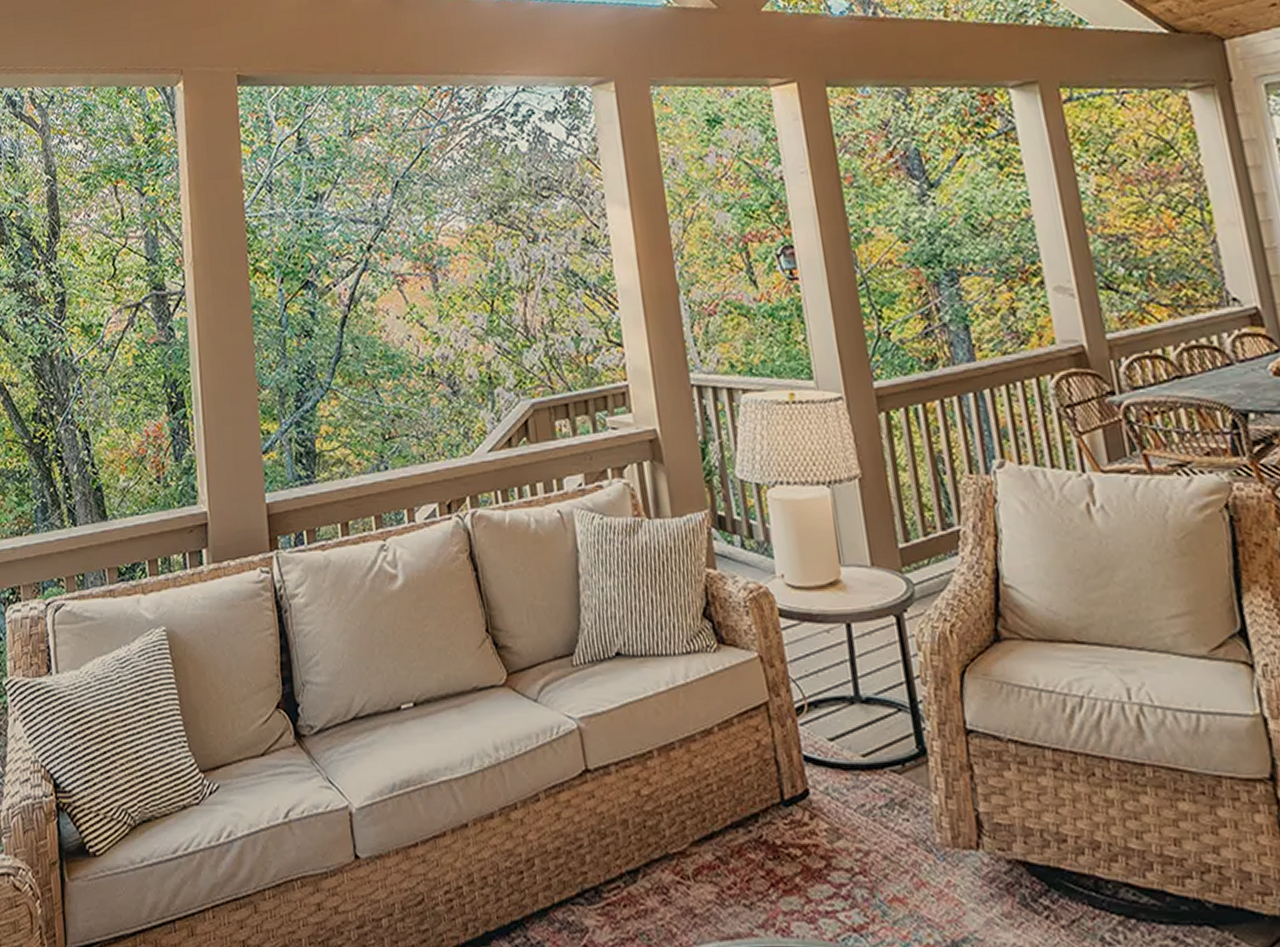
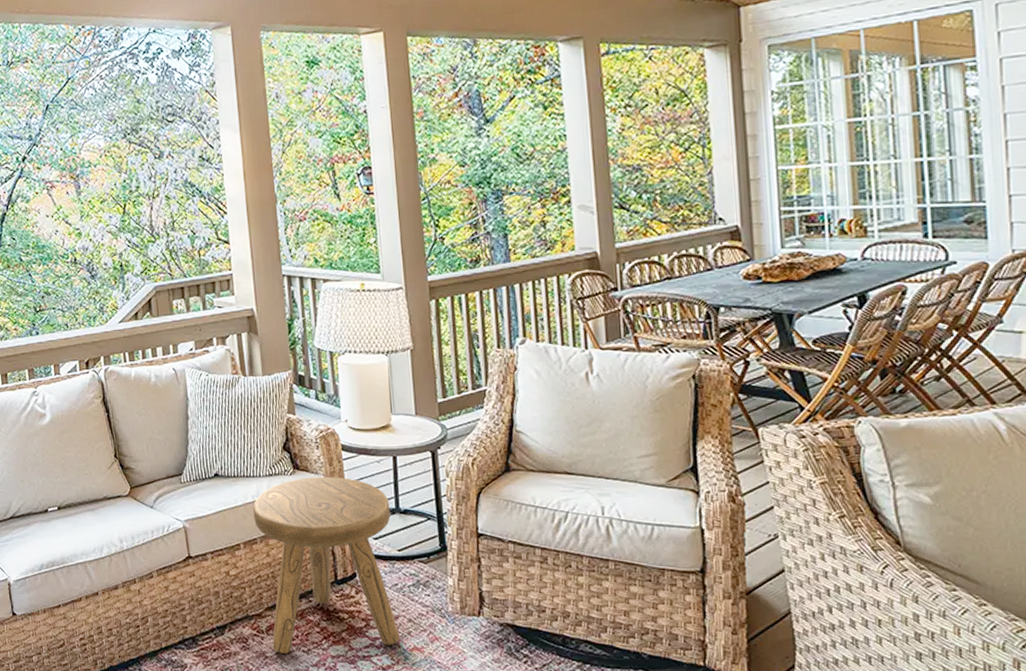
stool: none [667,653,875,909] -> present [253,477,401,653]

